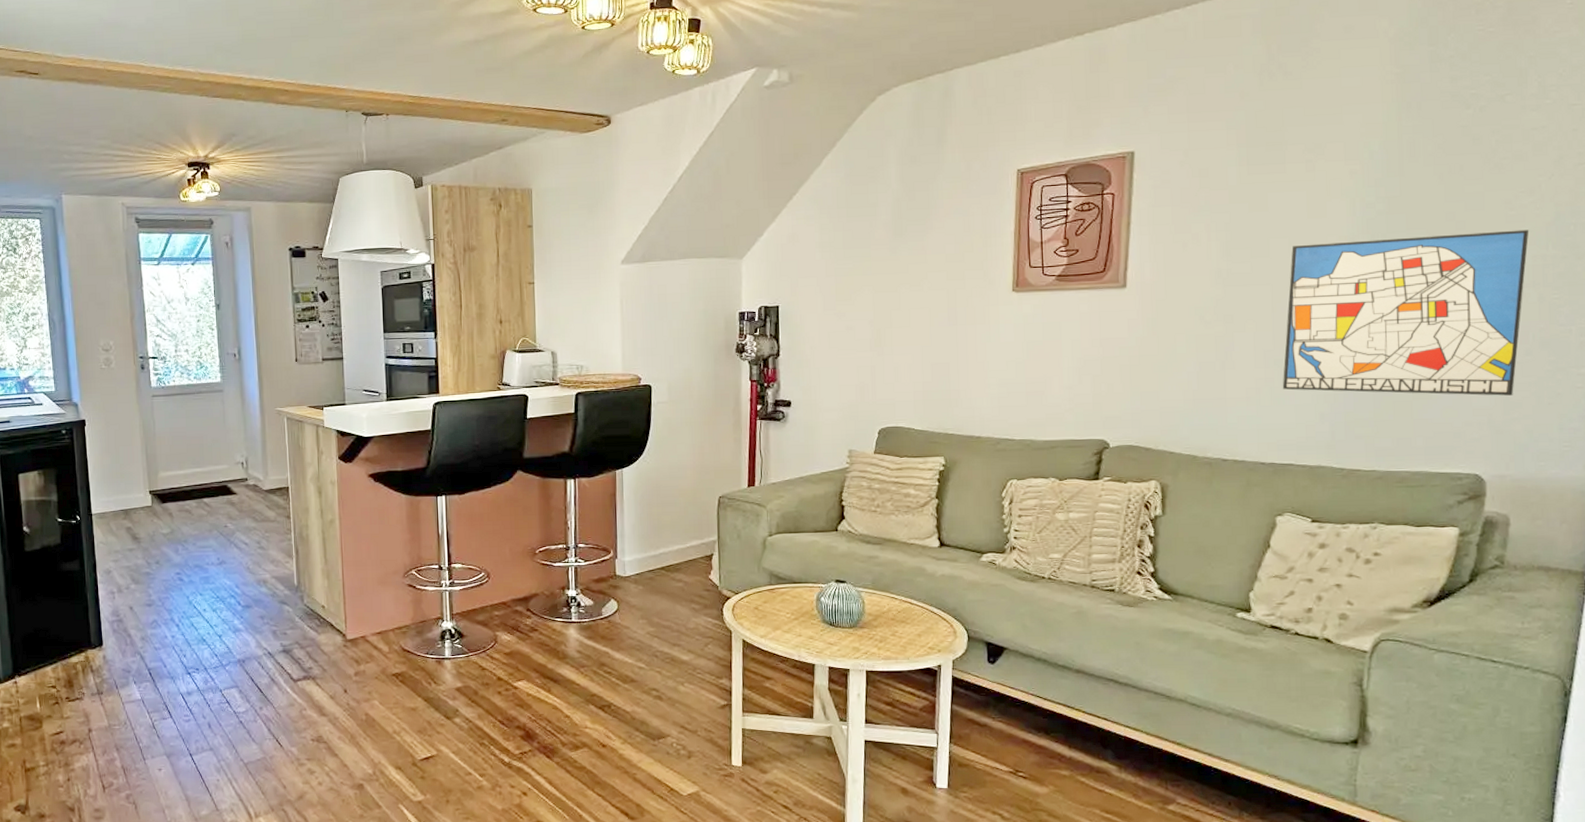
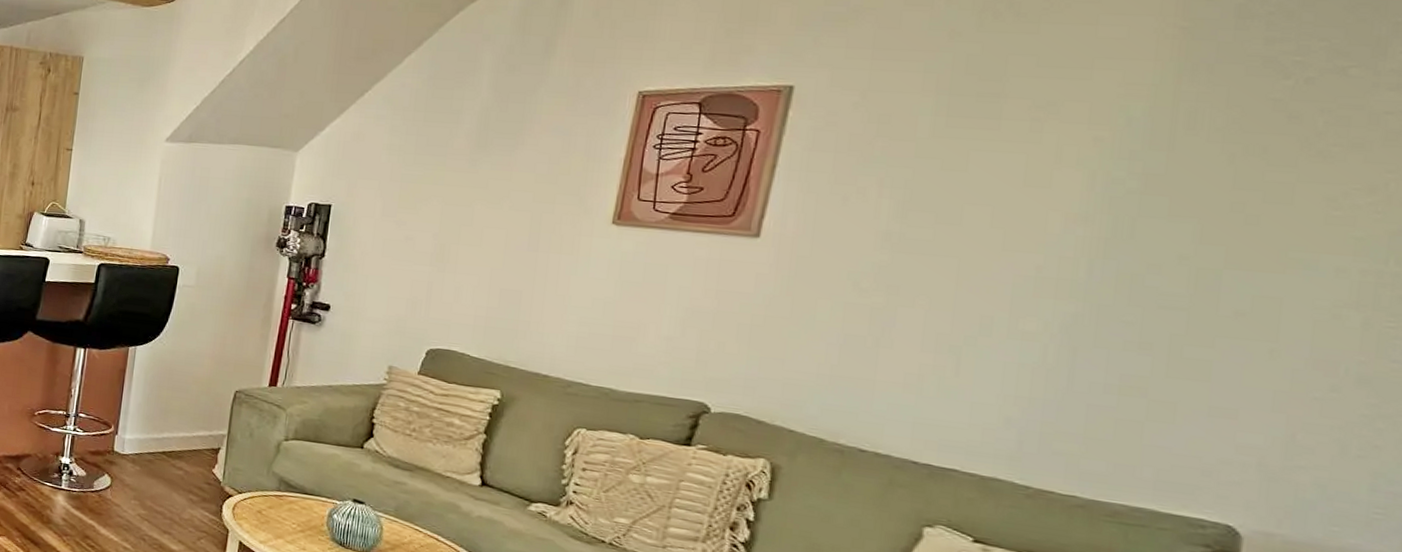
wall art: present [1282,229,1529,396] -> none [955,217,1361,438]

